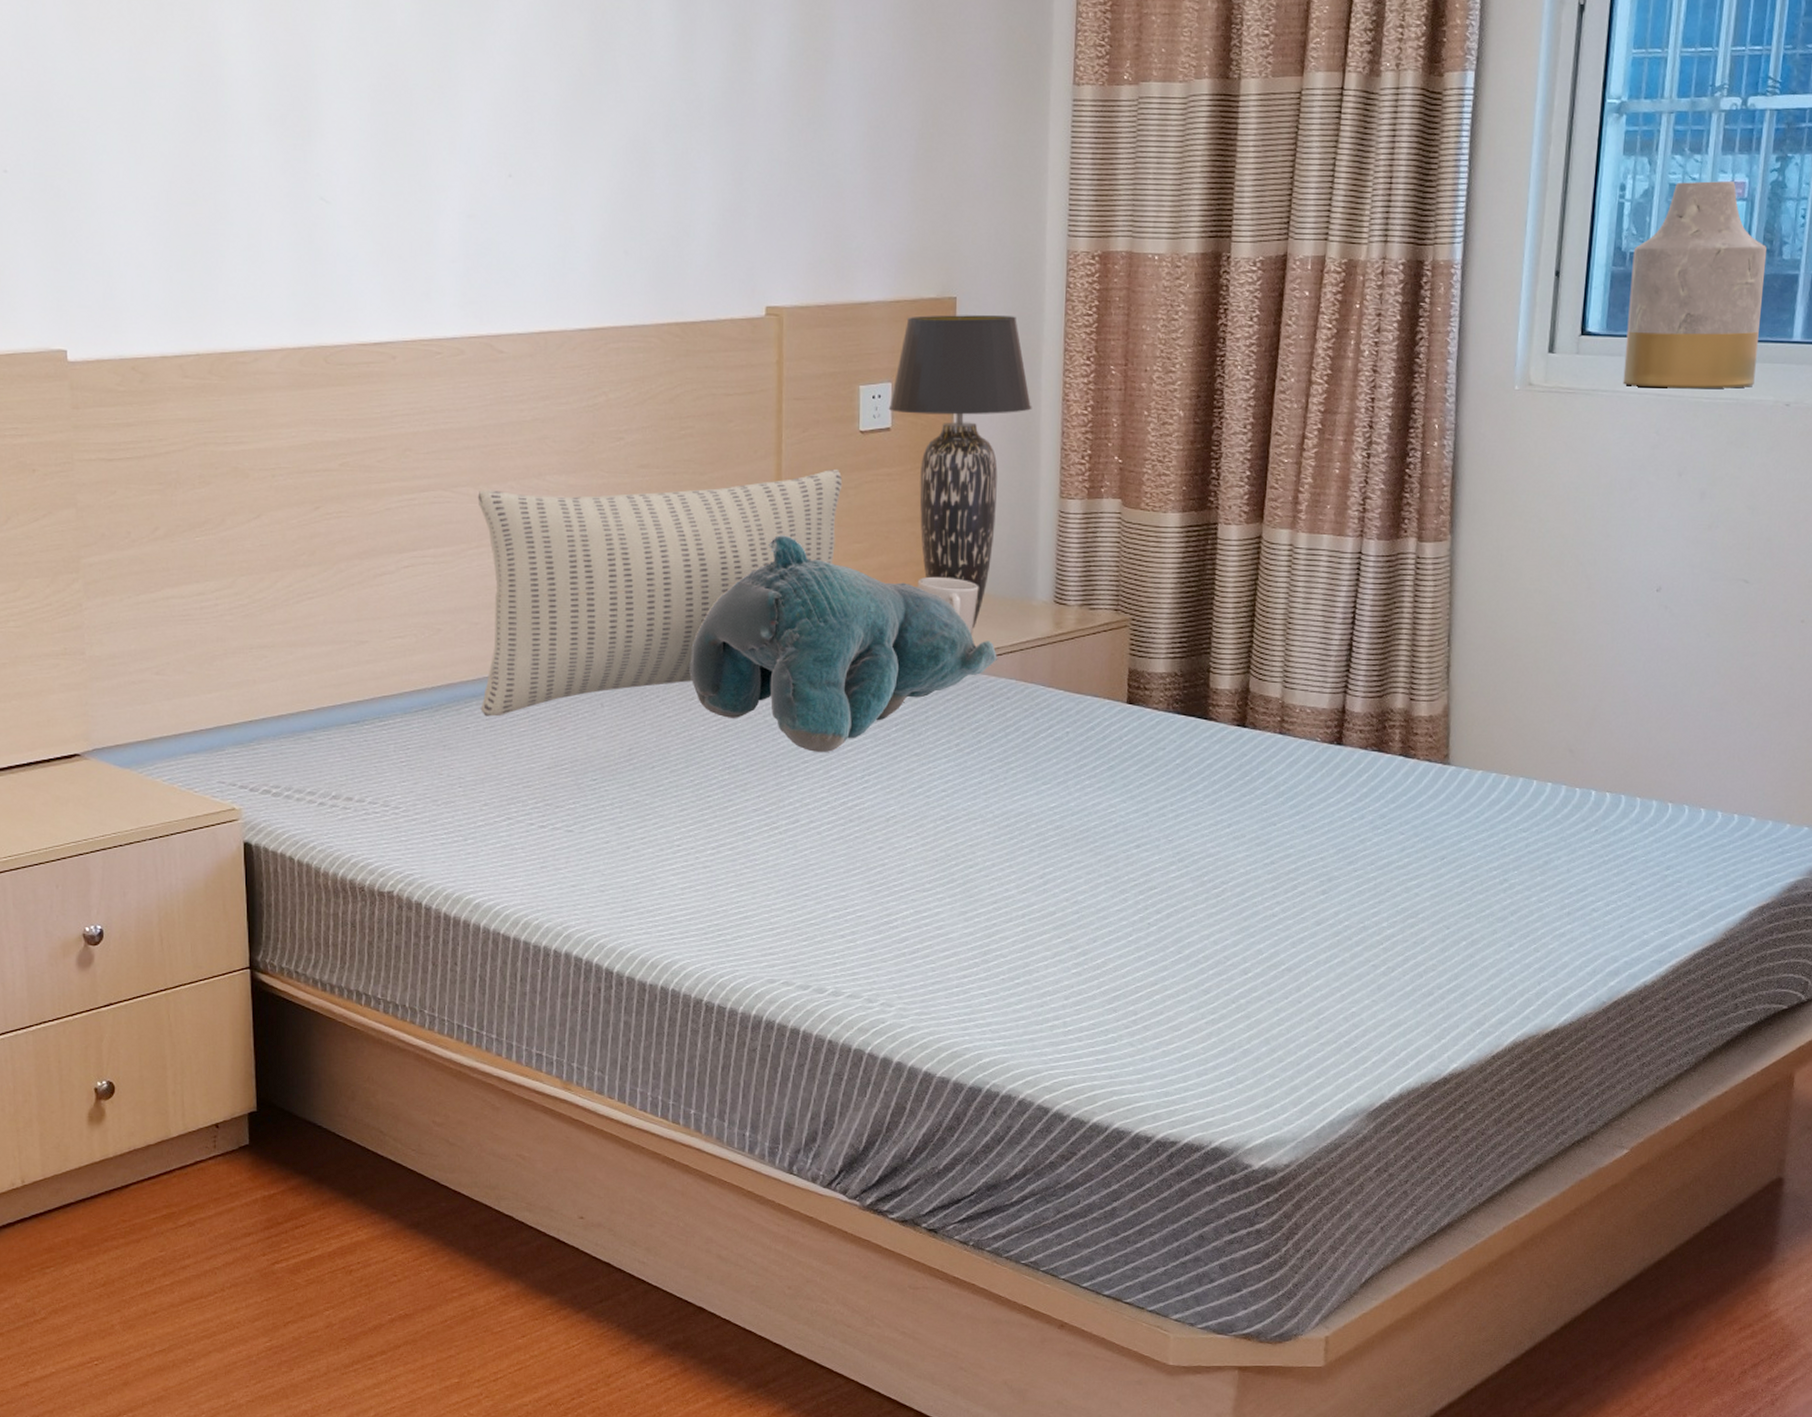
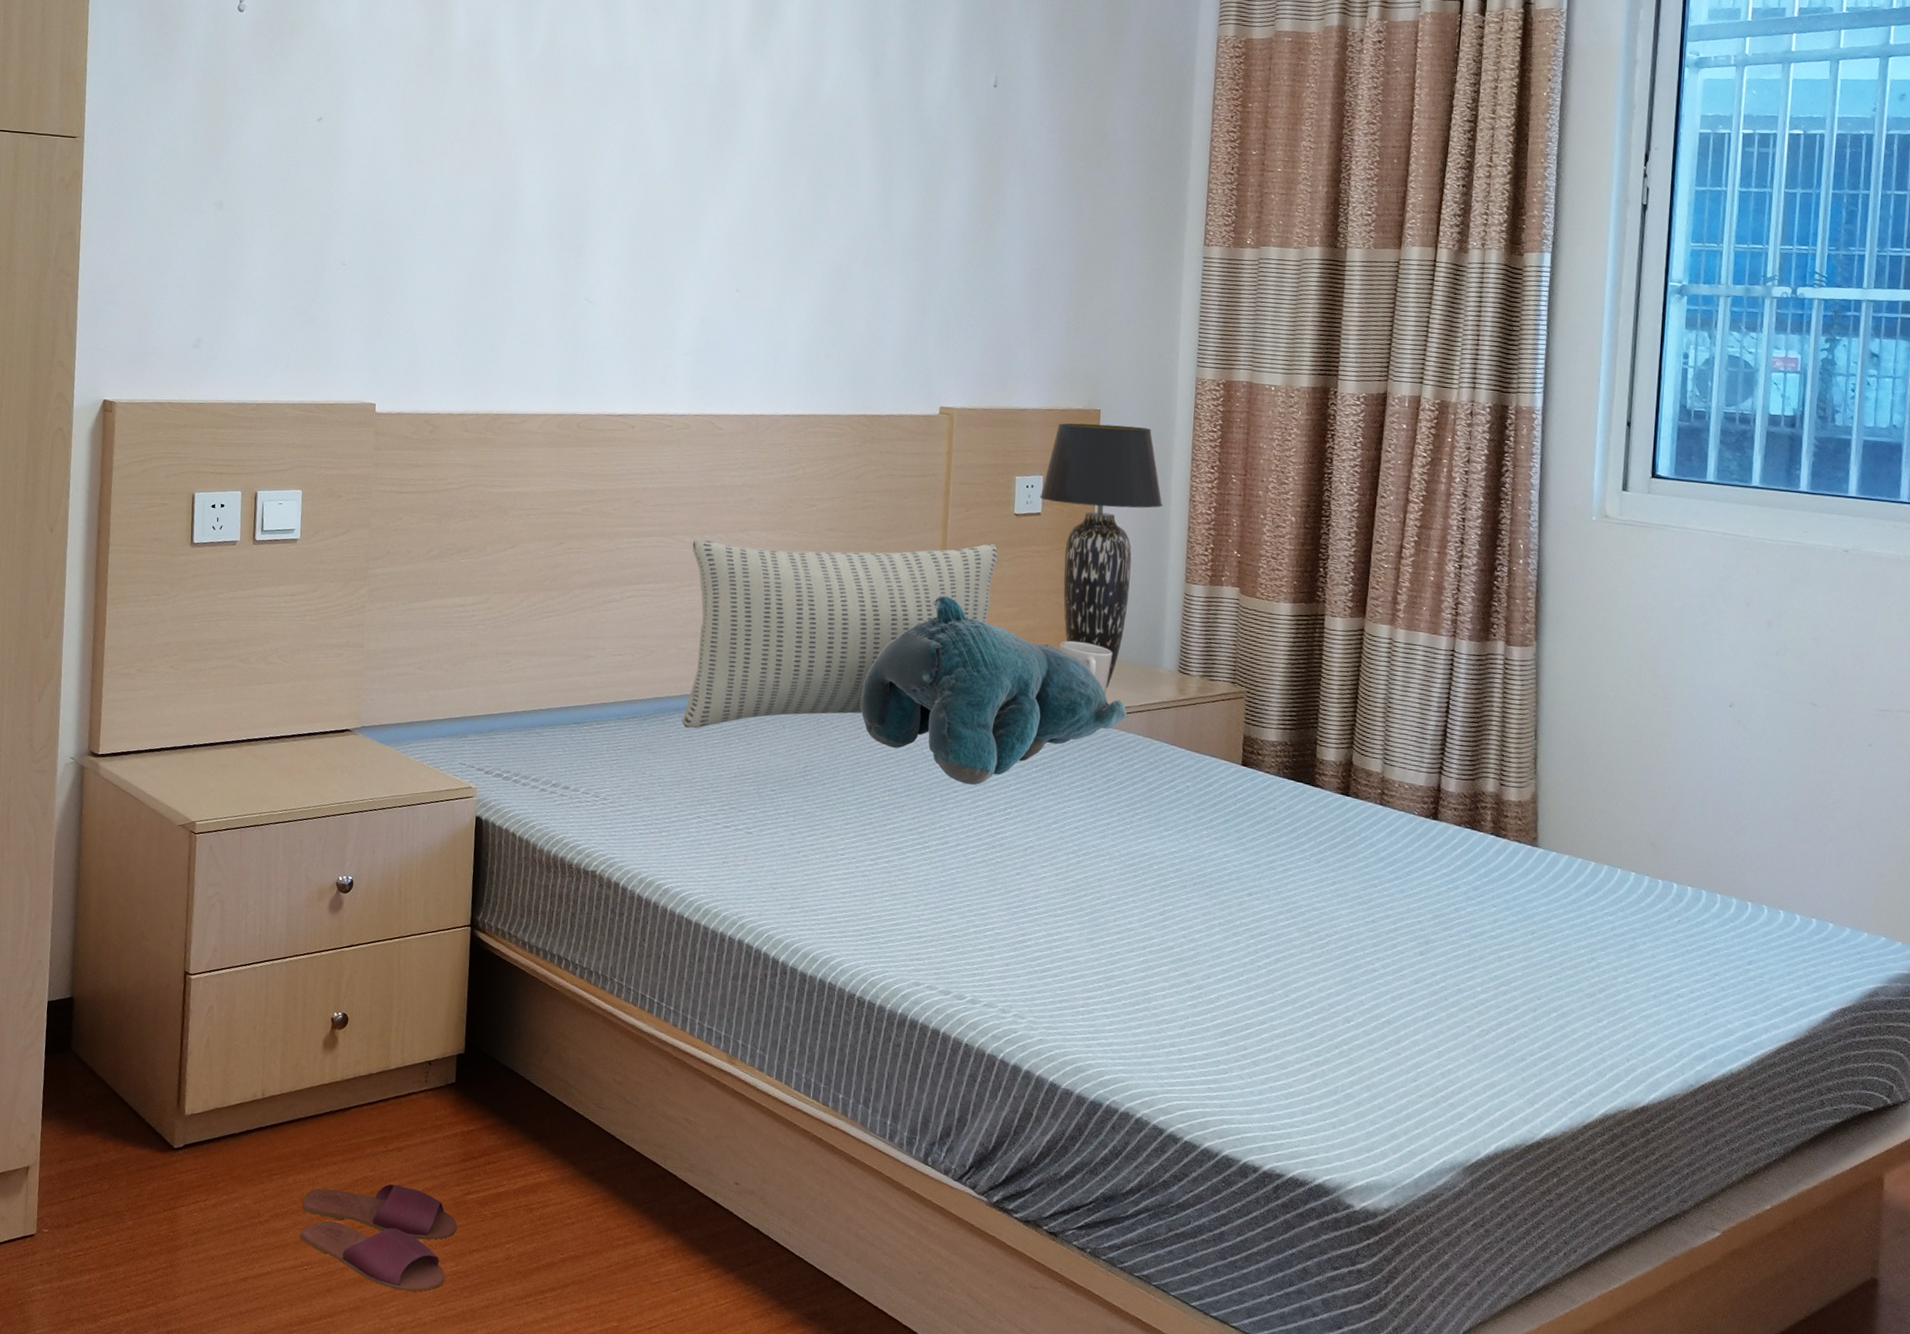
slippers: none [83,1262,268,1374] -> present [300,1184,458,1292]
vase: present [1623,181,1767,389] -> none [1691,354,1821,533]

